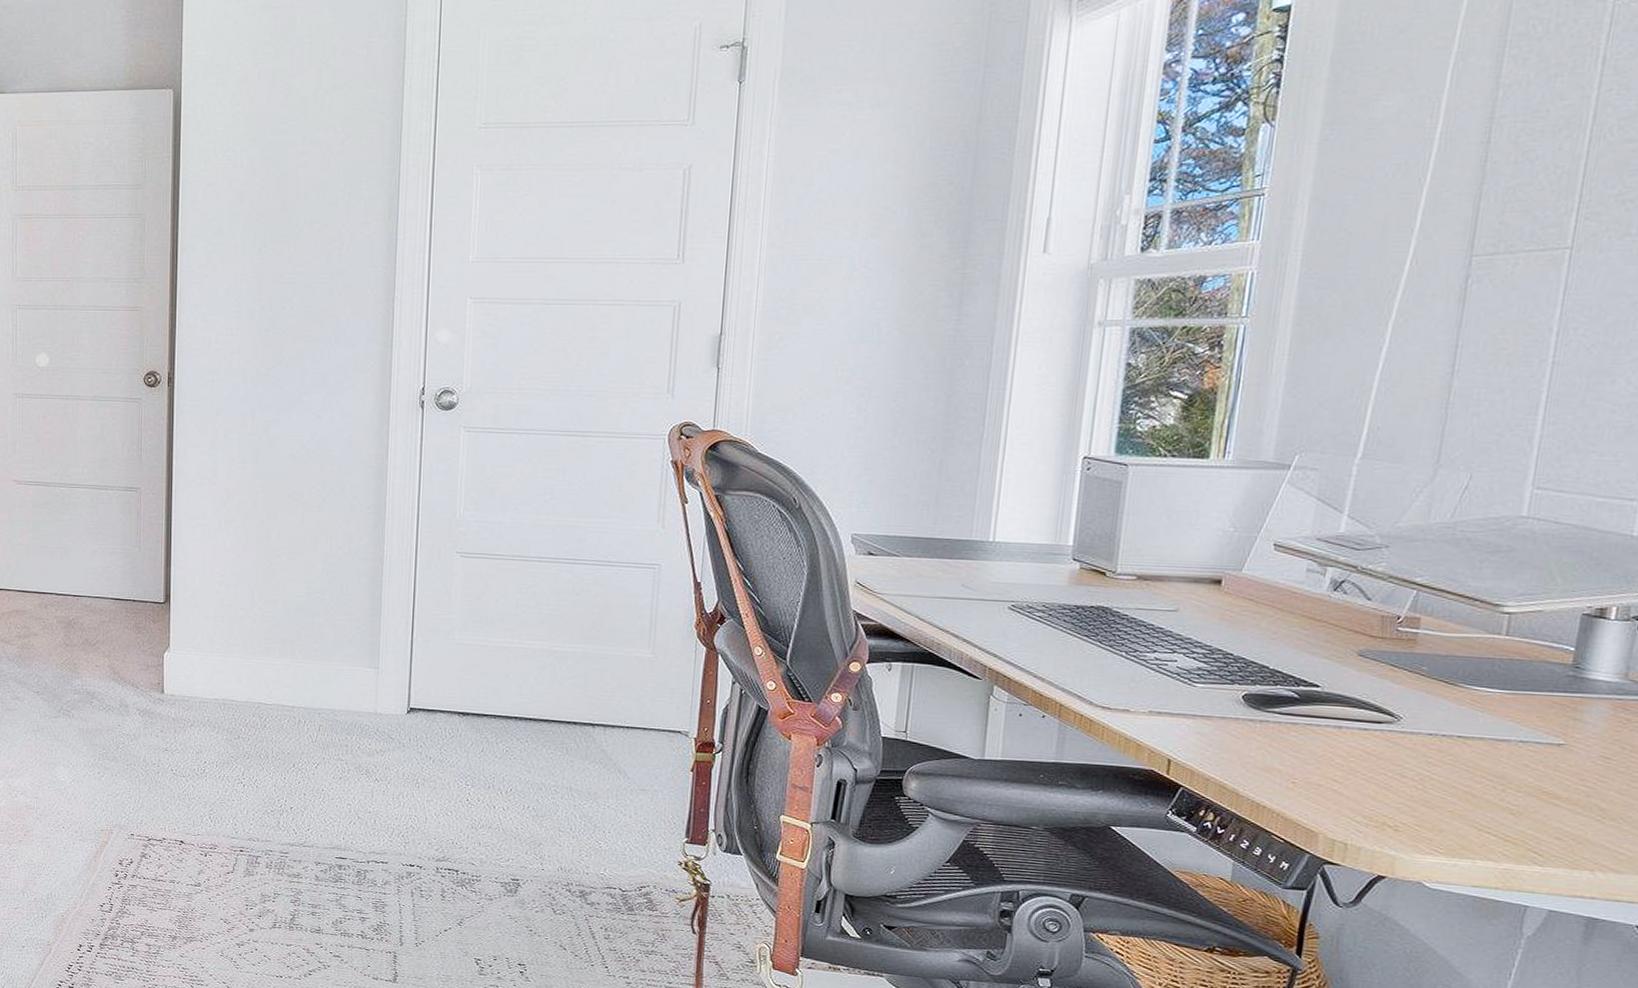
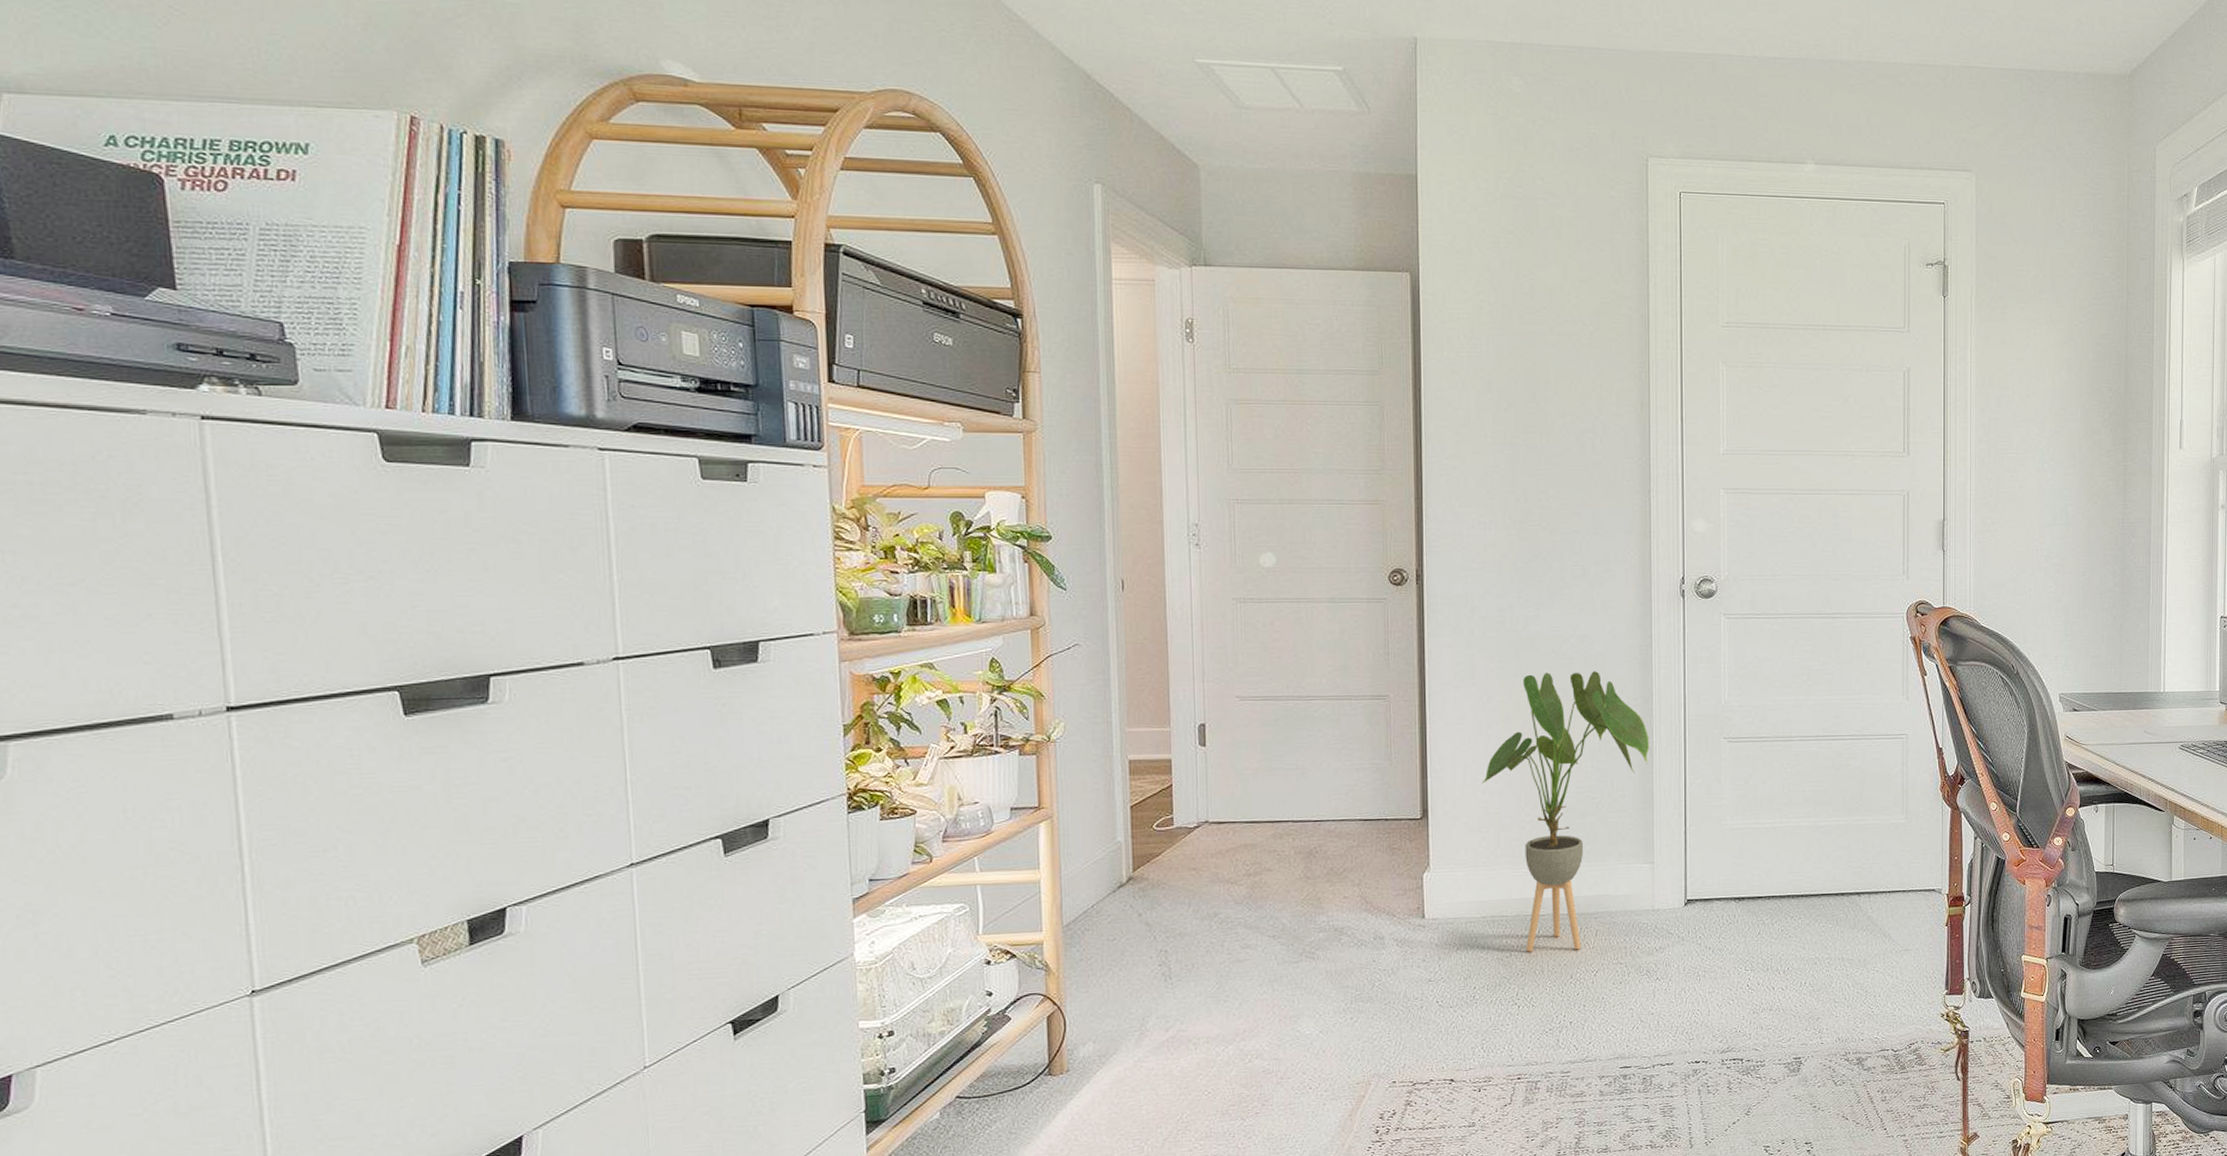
house plant: none [219,476,381,741] -> present [1481,671,1650,952]

